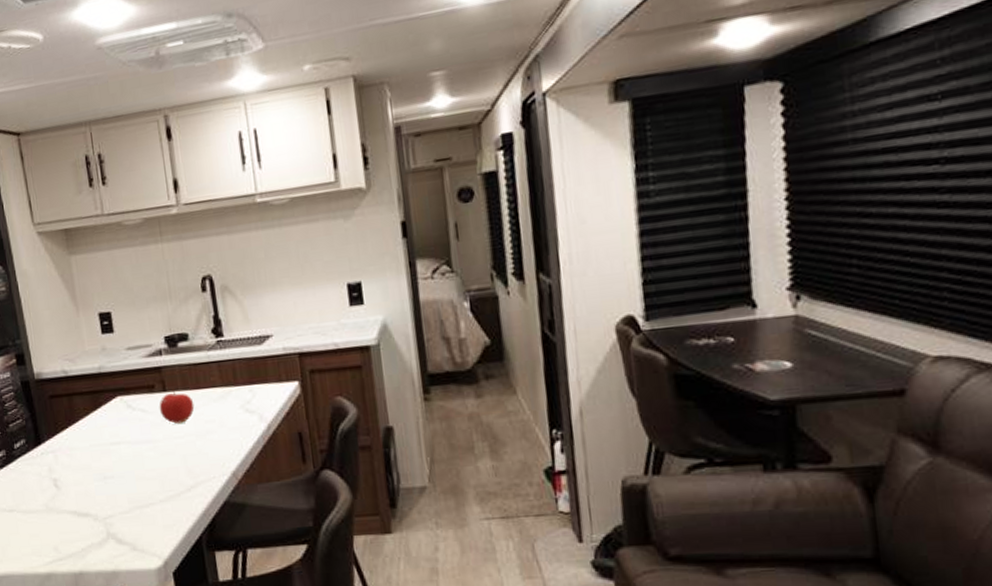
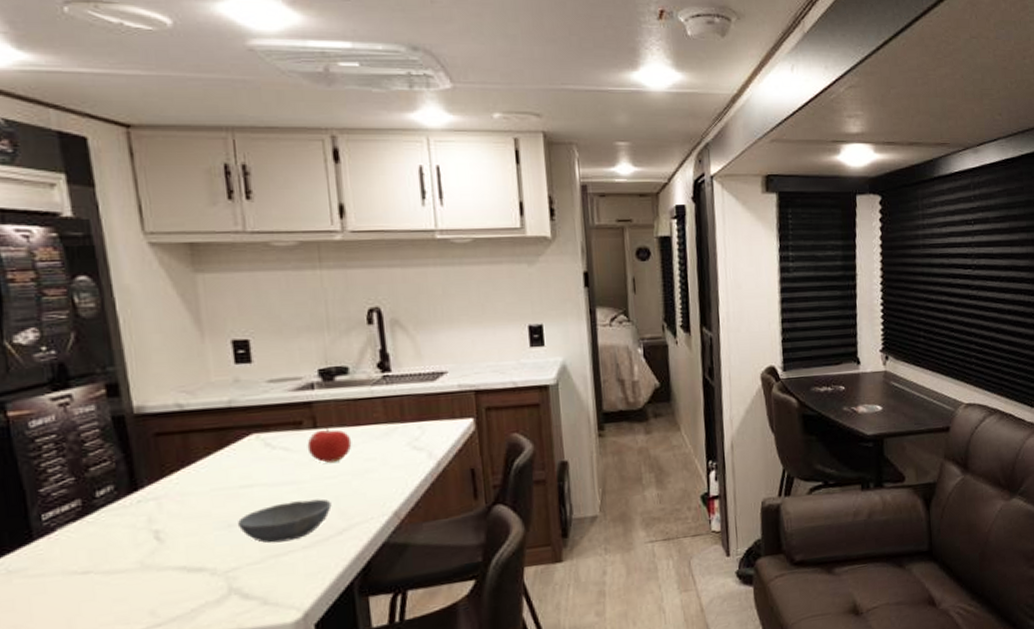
bowl: none [111,457,181,496] -> present [238,499,332,543]

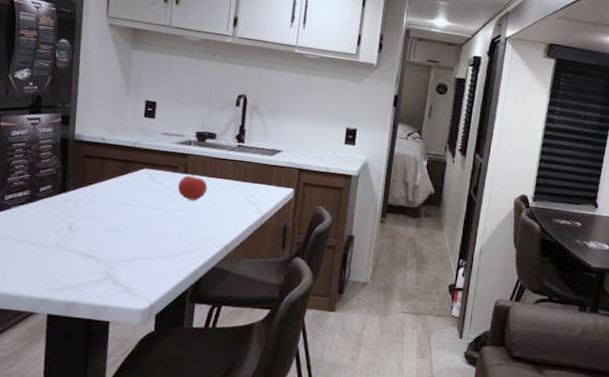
bowl: present [238,499,332,543] -> none [122,222,185,251]

